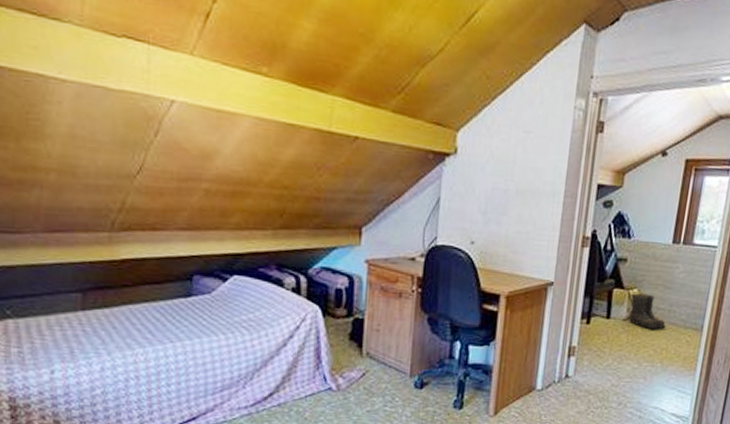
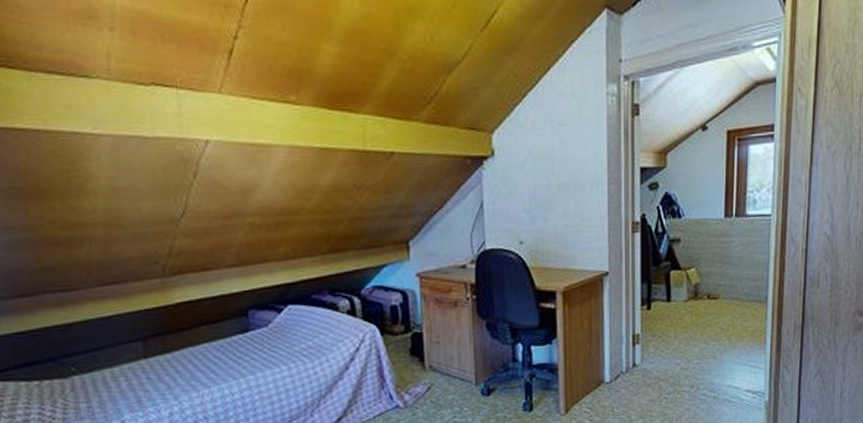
boots: present [628,293,666,330] -> none [689,271,729,308]

